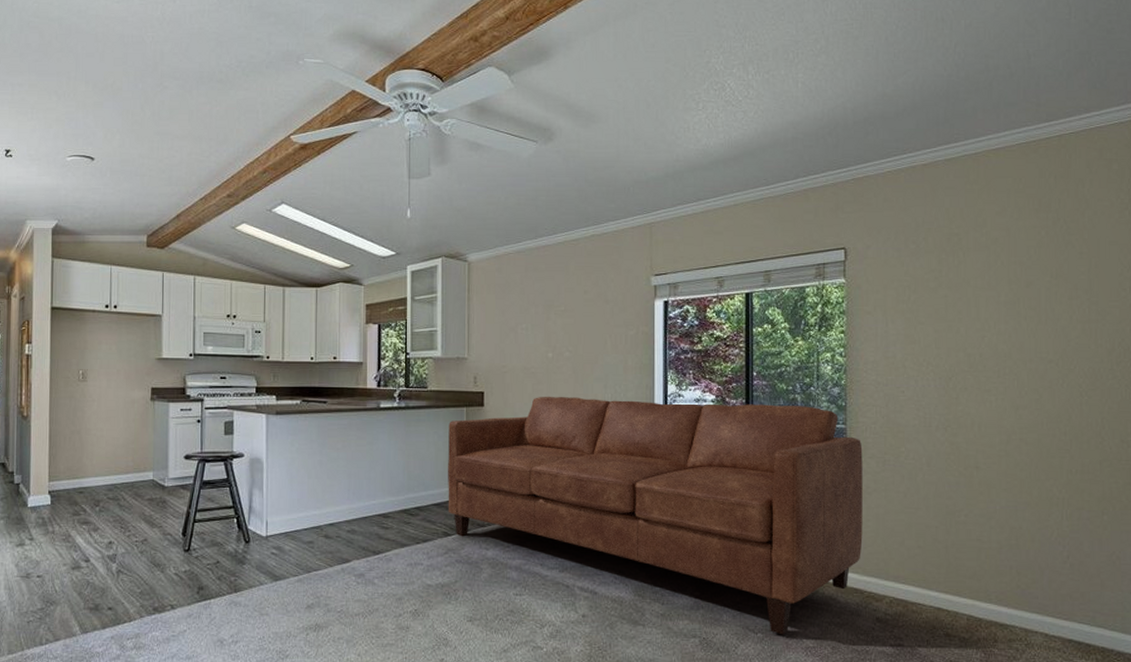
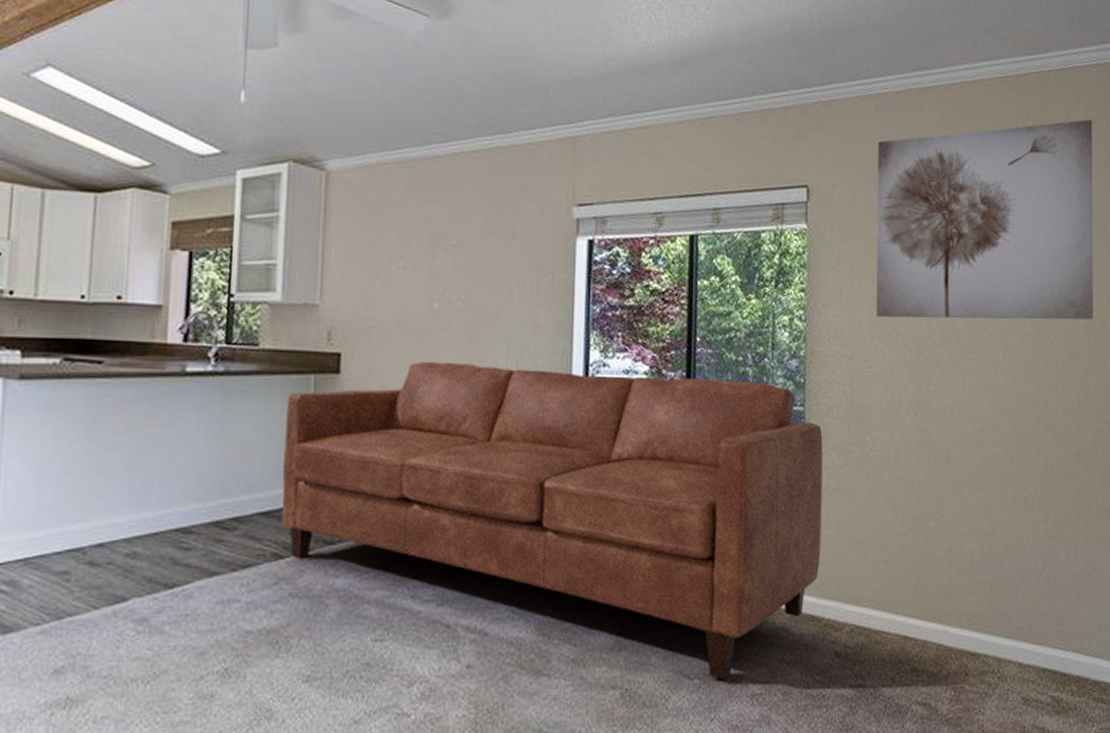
wall art: none [908,172,1117,351] -> present [876,119,1093,320]

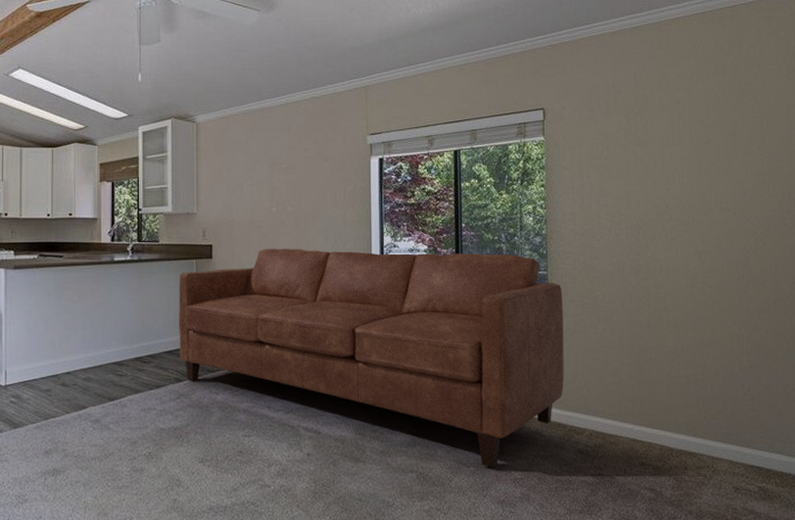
wall art: present [876,119,1093,320] -> none [599,39,787,202]

